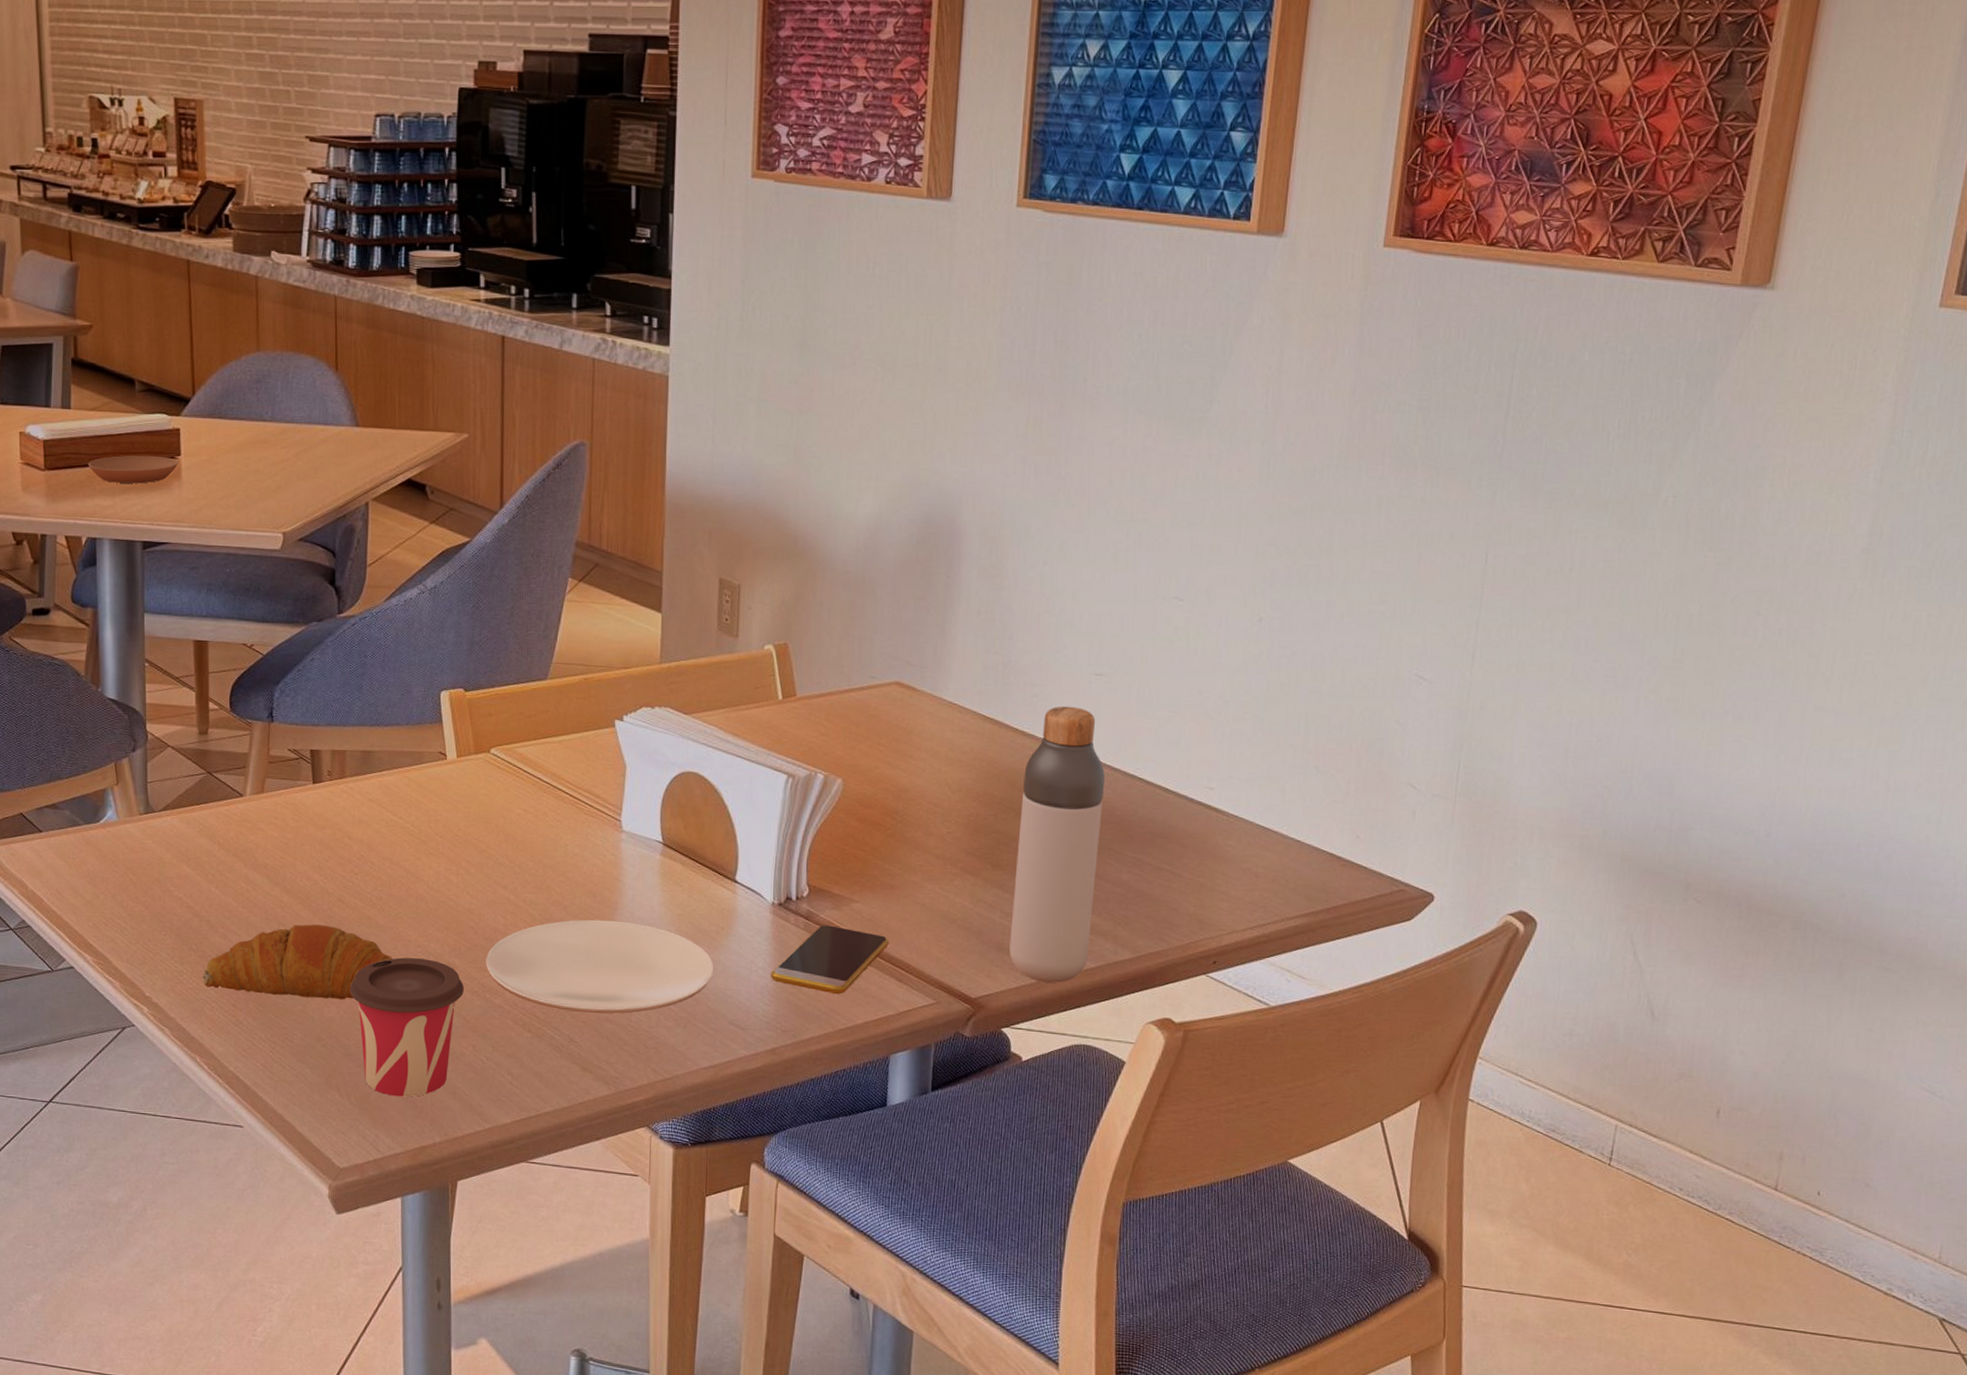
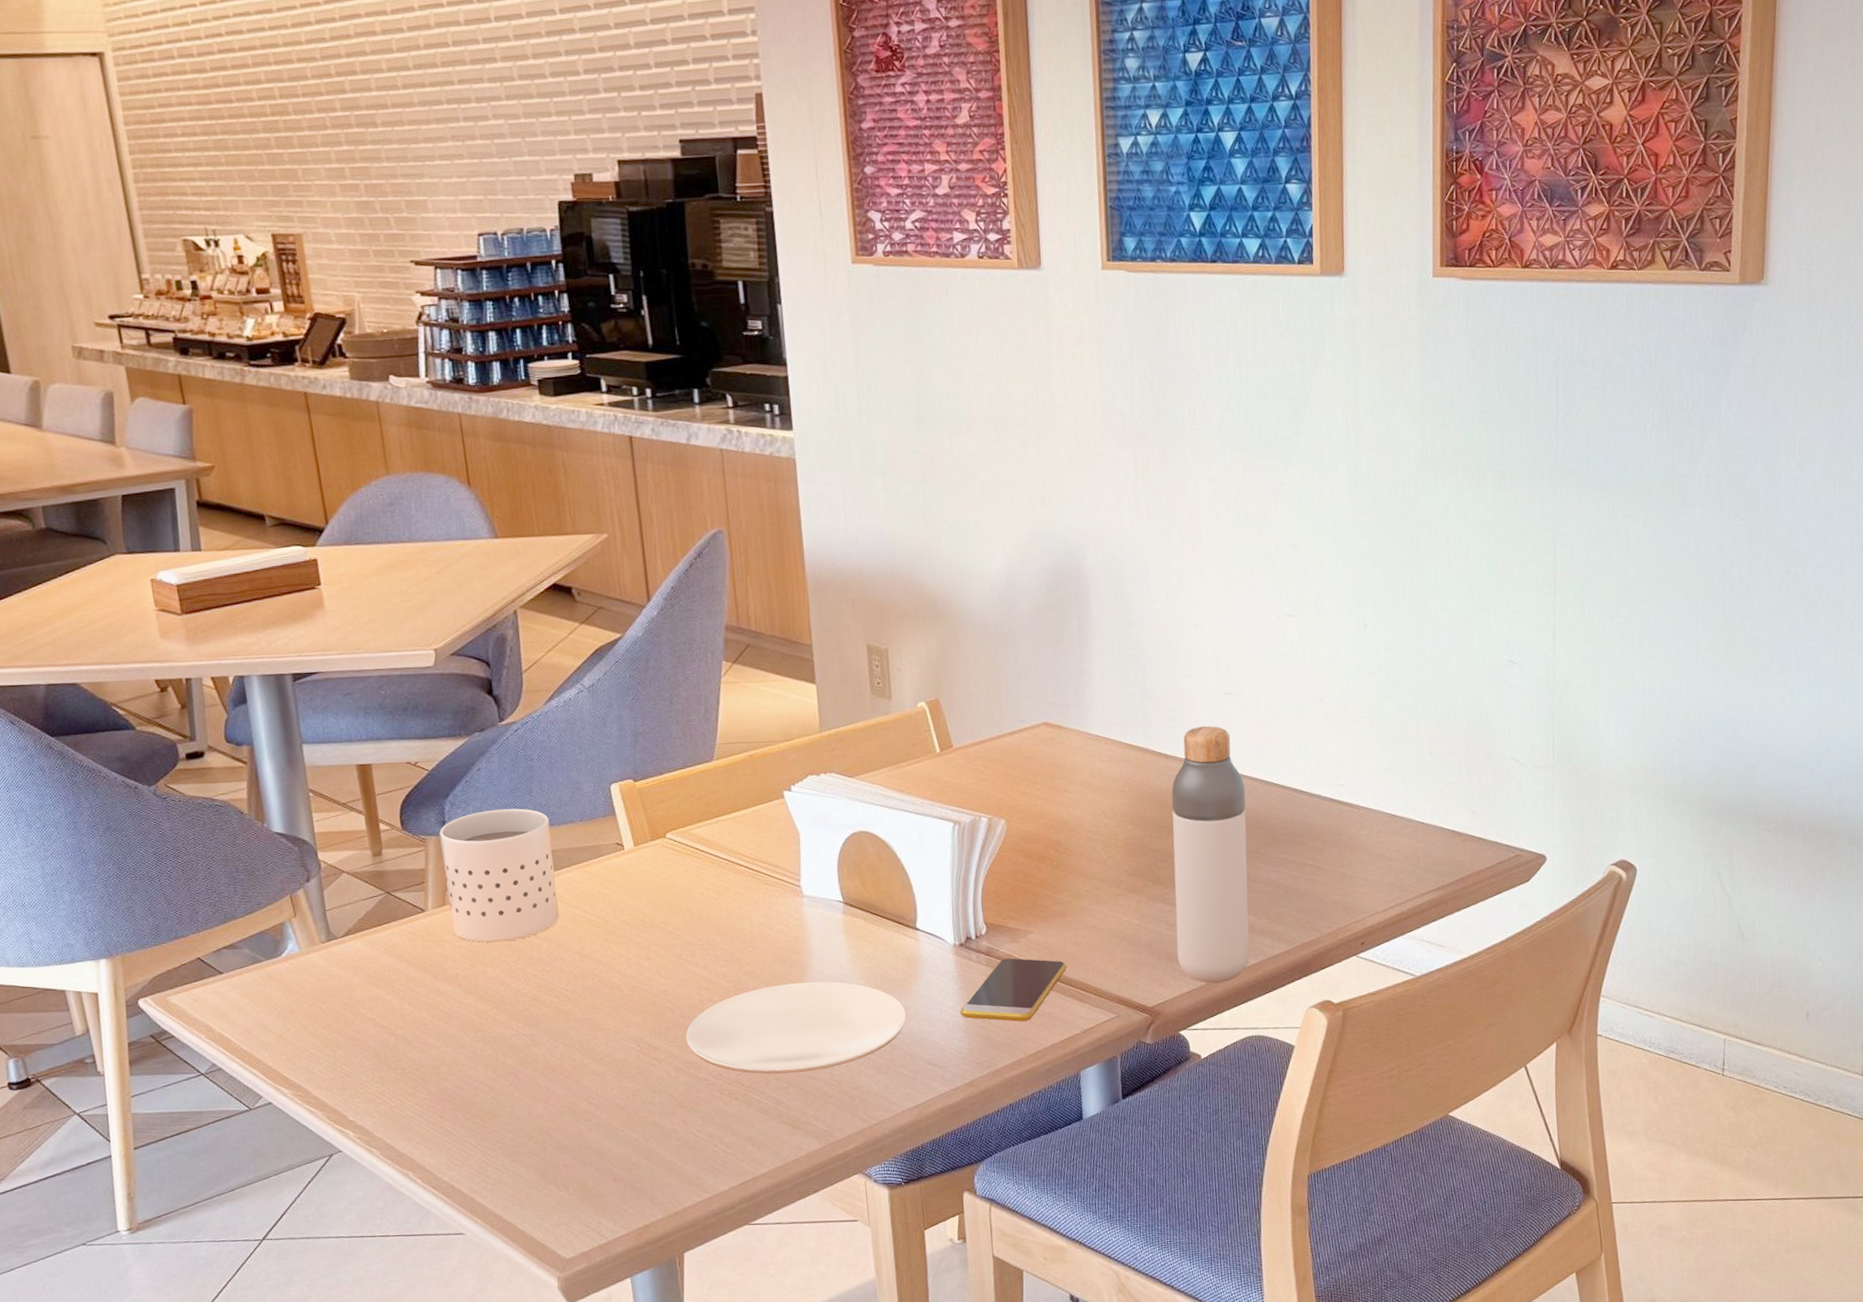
saucer: present [88,455,179,484] -> none [226,588,320,620]
croissant: present [203,924,393,1000] -> none [406,1025,595,1103]
mug: none [266,702,376,838] -> present [439,808,559,943]
cup: present [349,957,464,1097] -> none [554,1044,668,1182]

